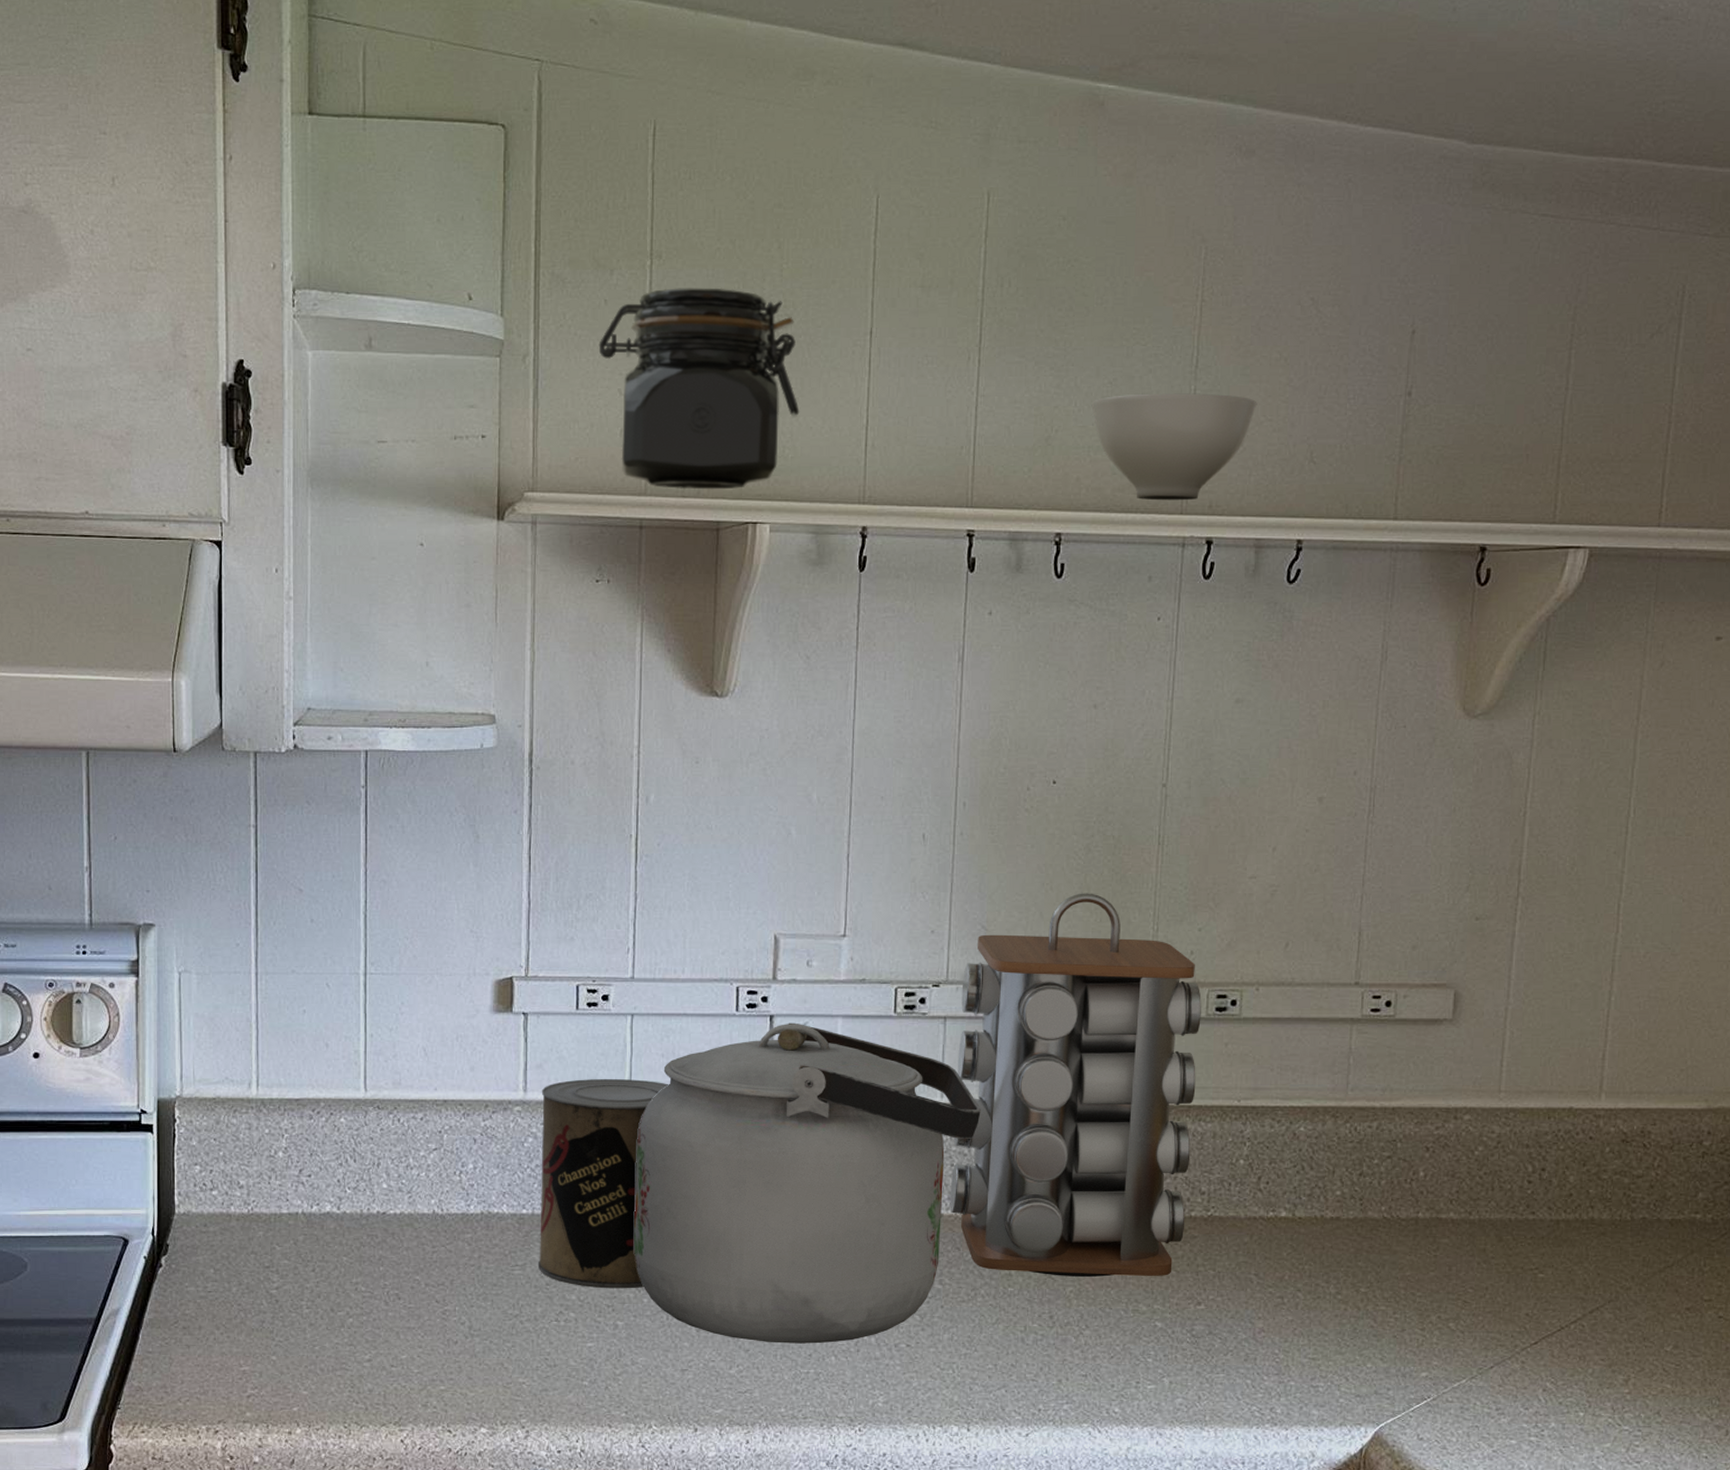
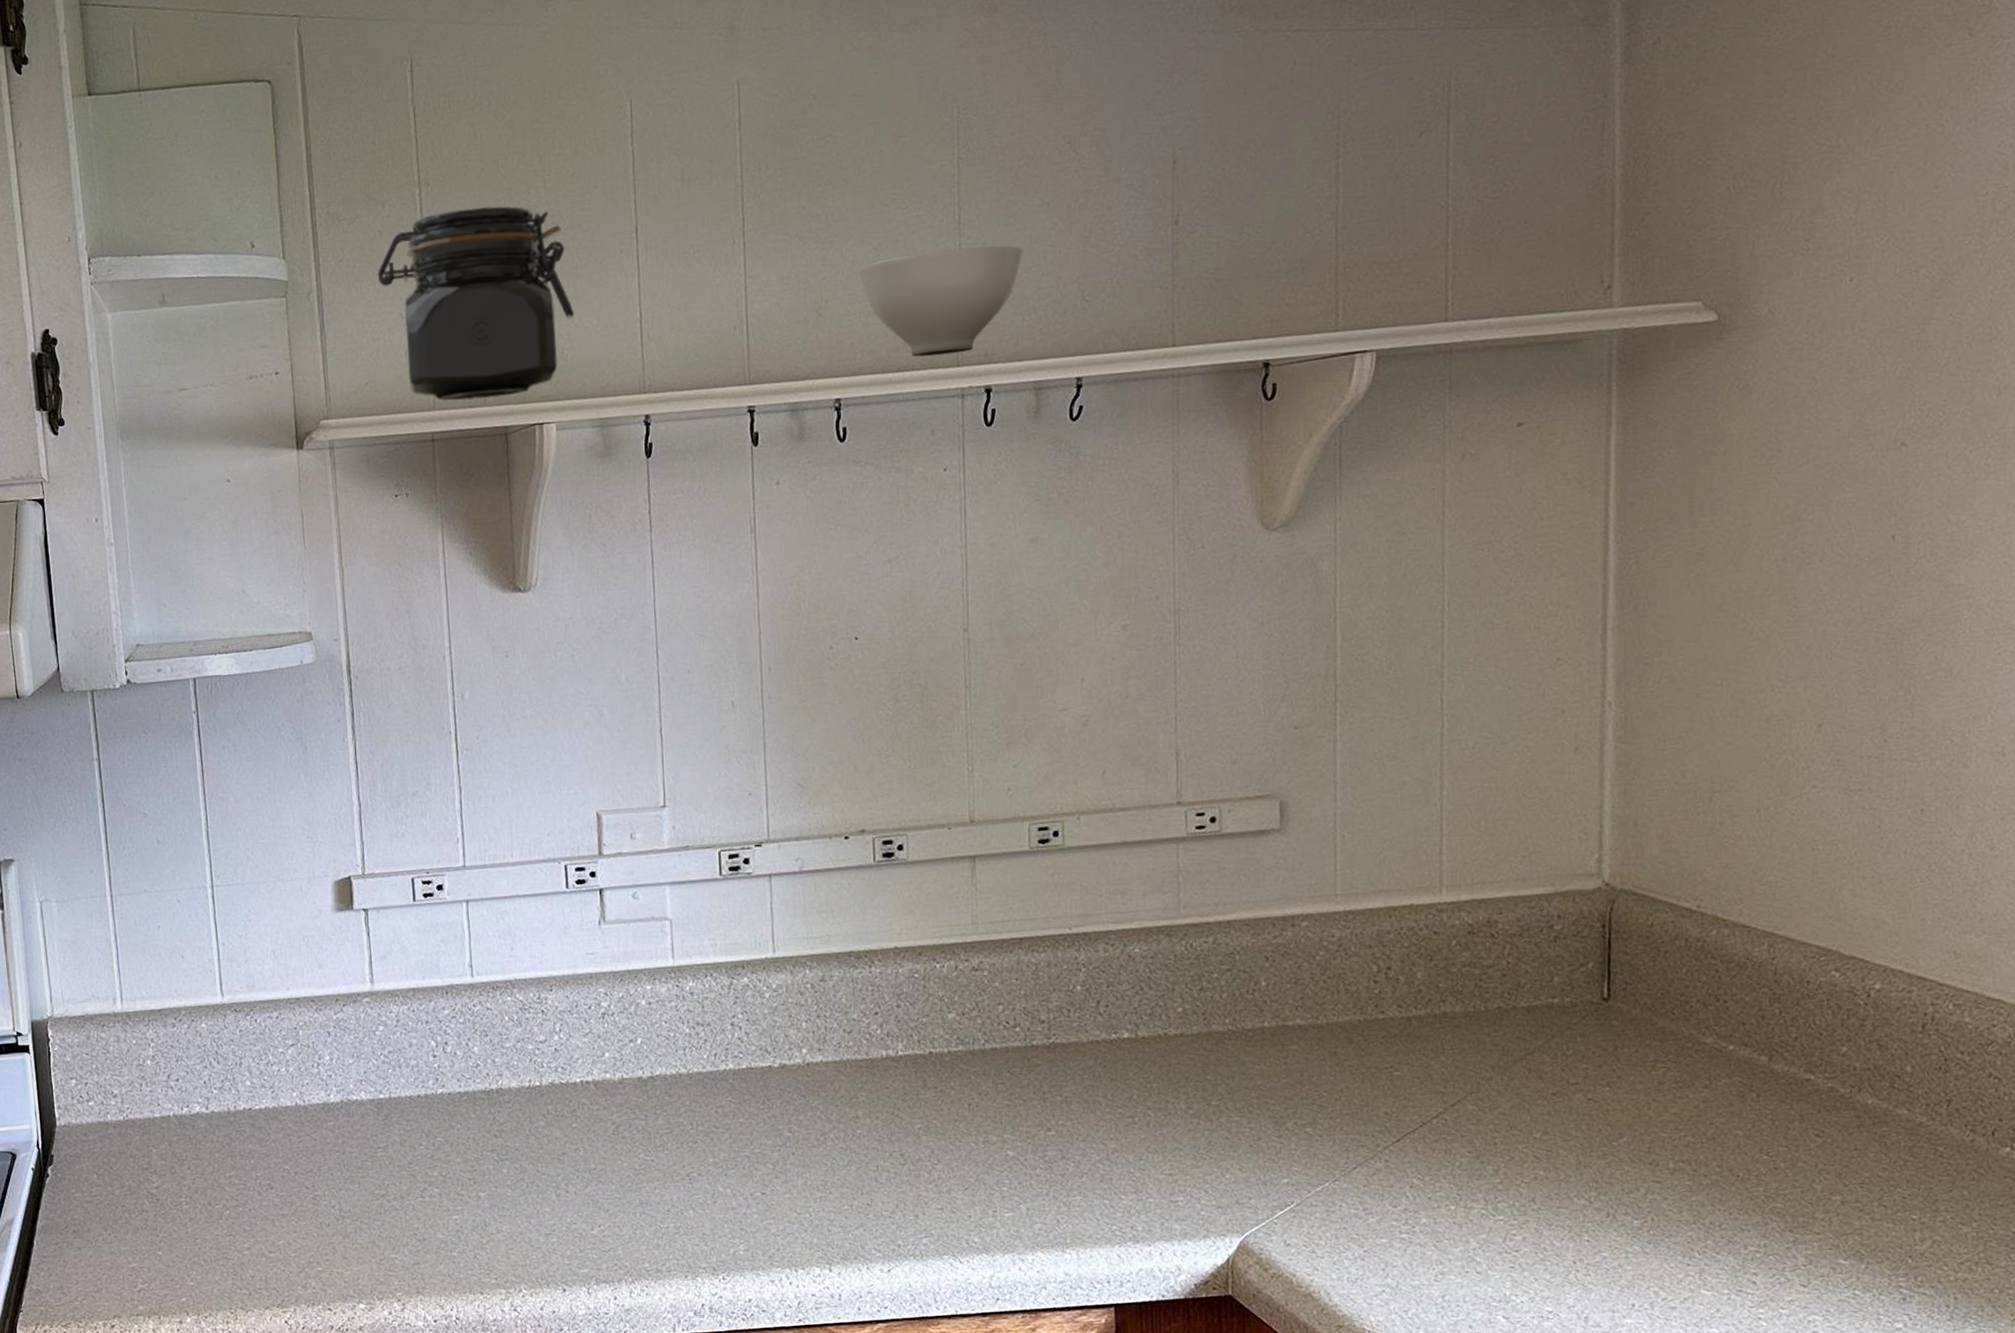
tin can: present [537,1078,669,1289] -> none [387,962,509,1163]
kettle: present [633,1022,981,1344] -> none [482,894,814,1202]
spice rack: present [950,893,1202,1277] -> none [783,741,1027,1115]

